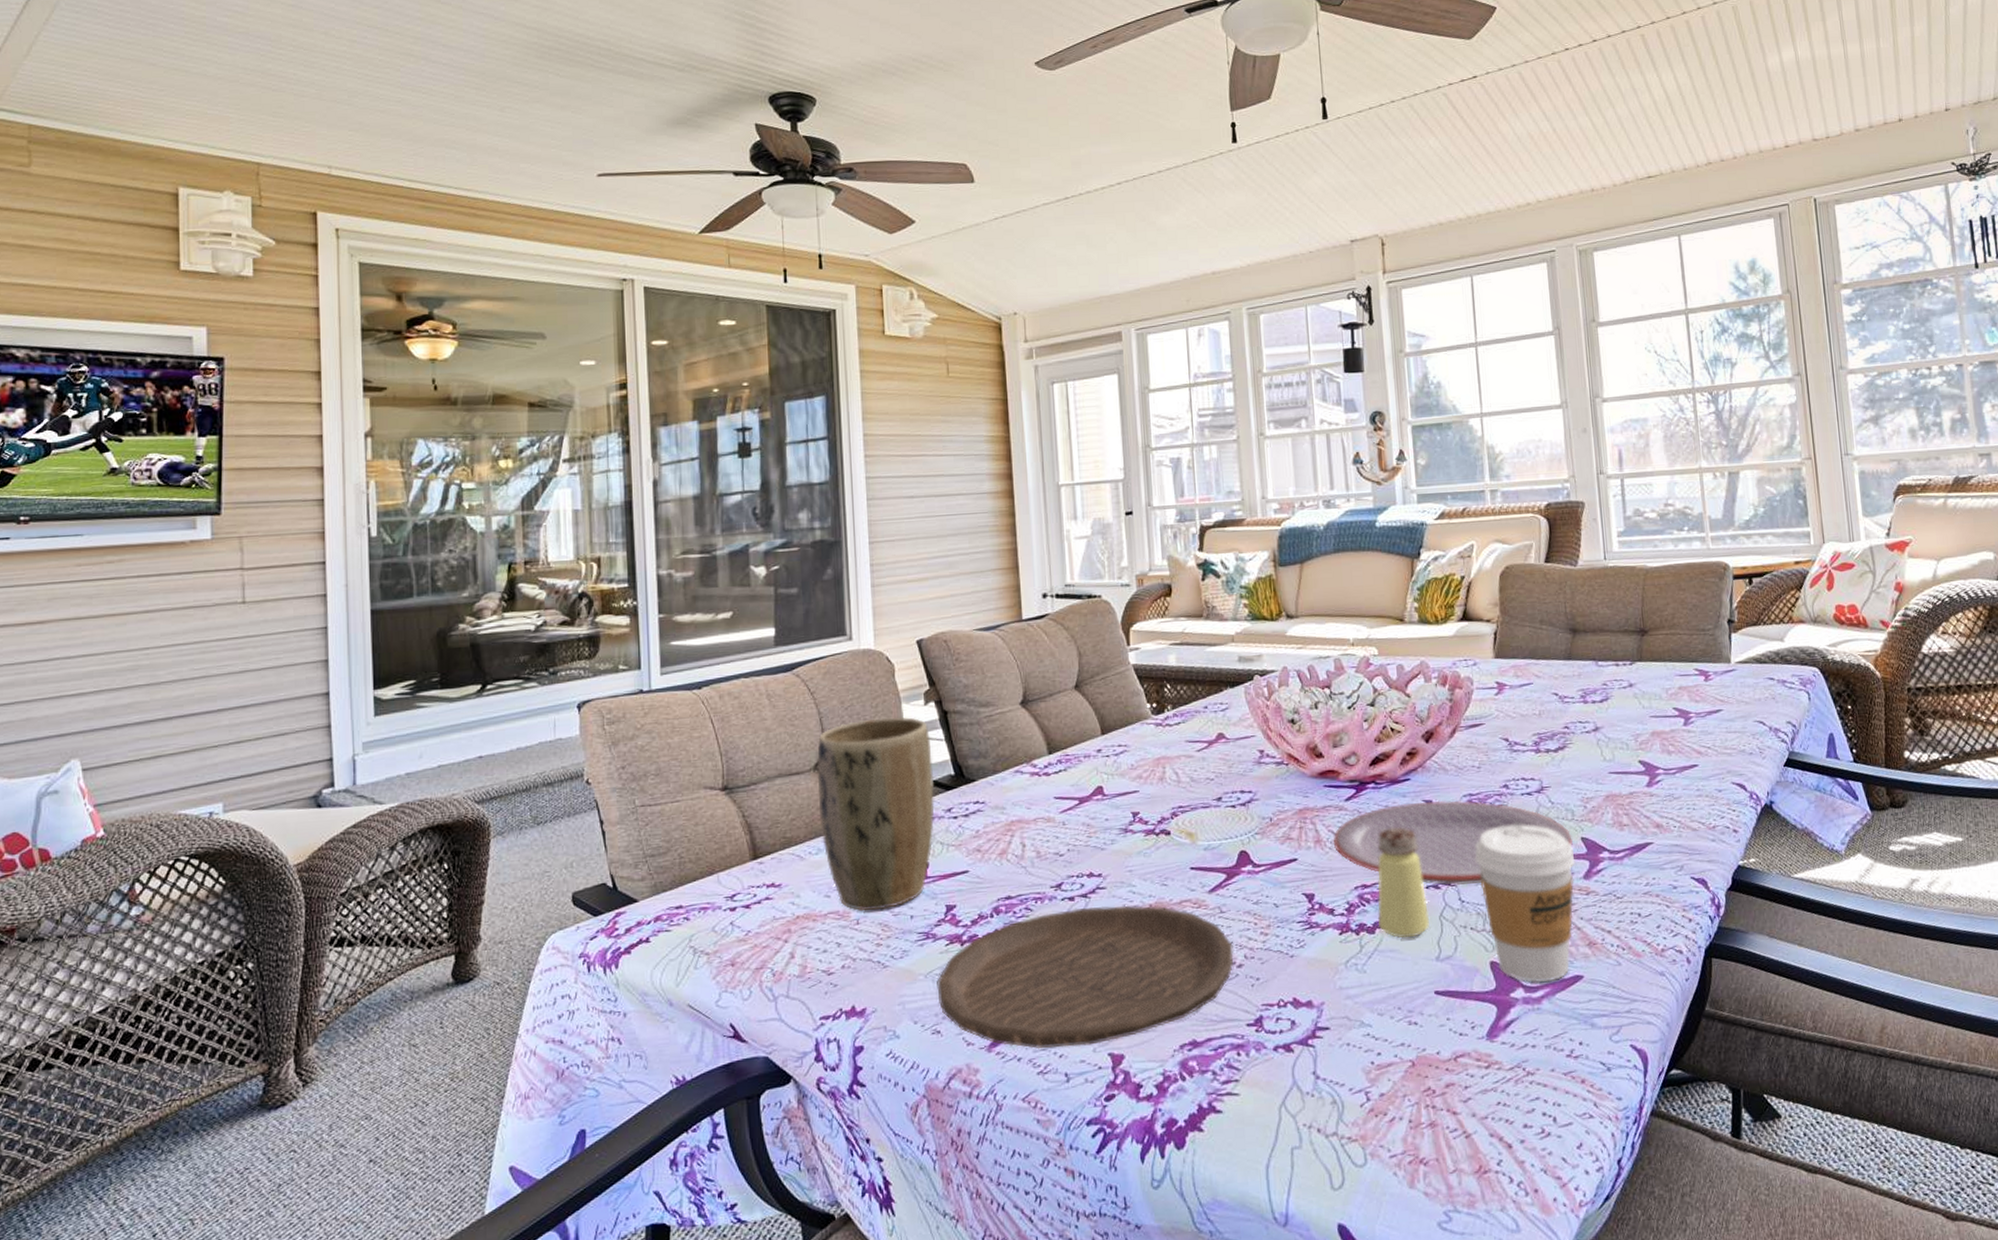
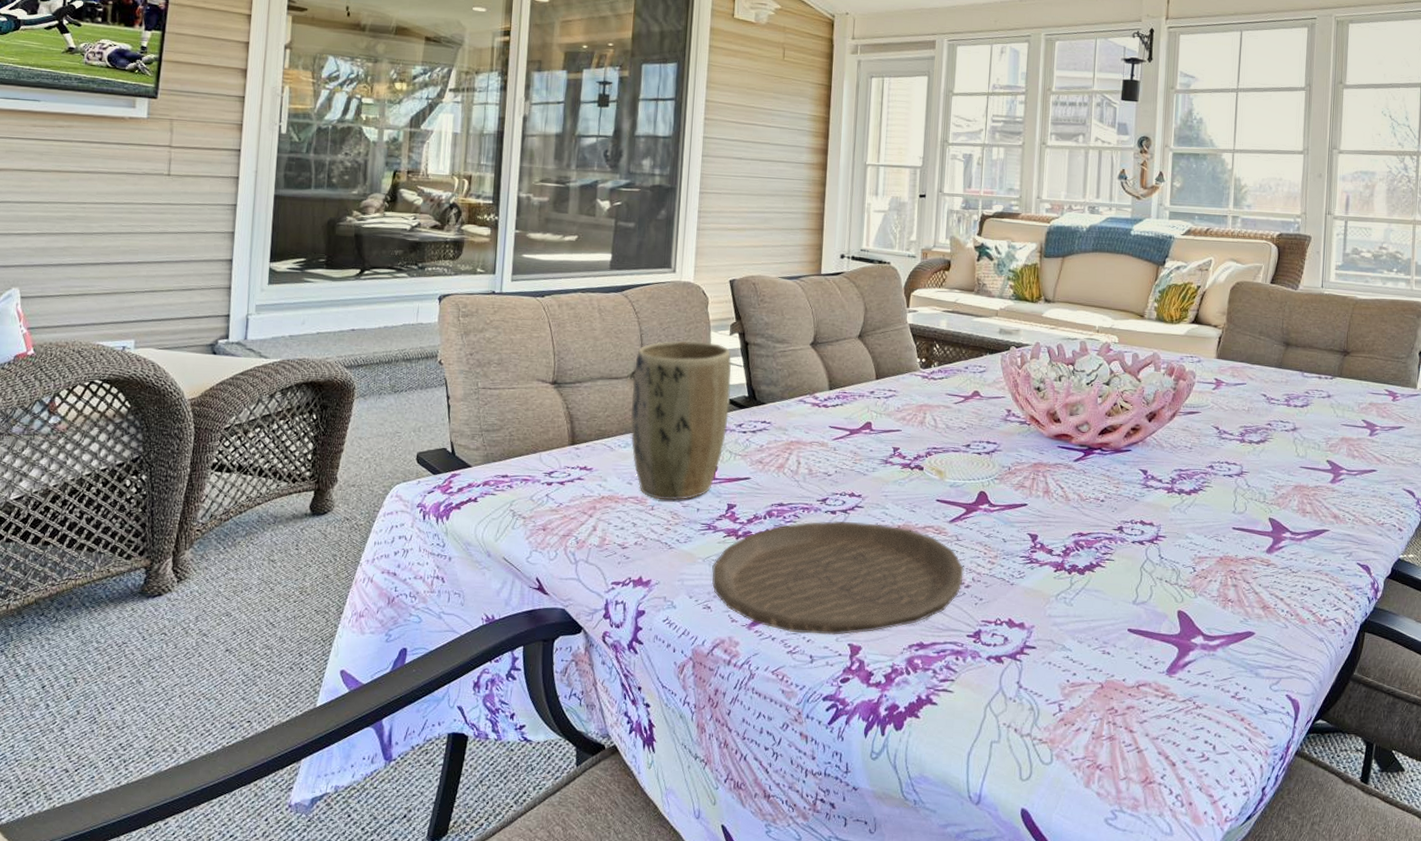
plate: present [1333,800,1573,885] -> none [1059,470,1262,544]
saltshaker: present [1377,827,1429,938] -> none [1088,489,1132,582]
coffee cup: present [1475,824,1575,983] -> none [1177,499,1262,634]

